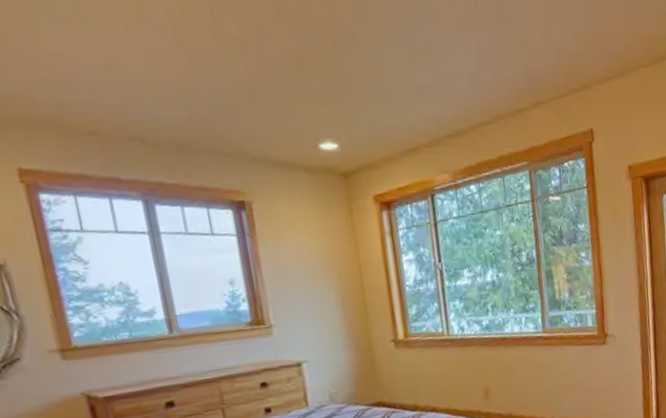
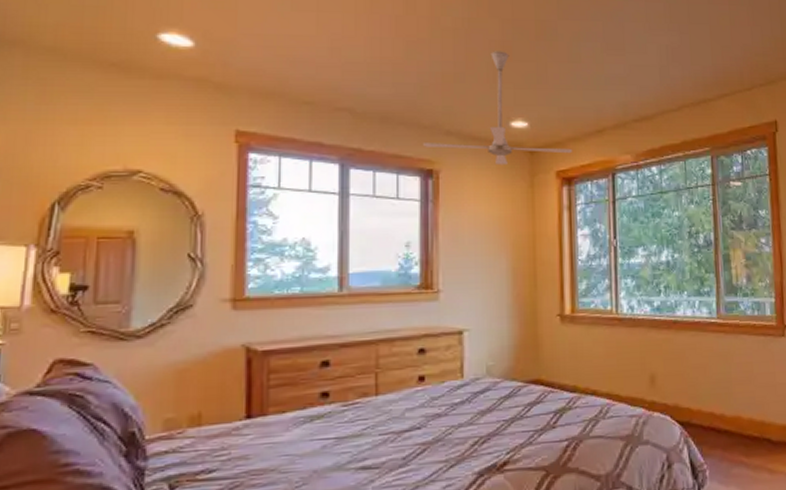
ceiling fan: none [229,62,389,193] -> present [423,51,573,166]

